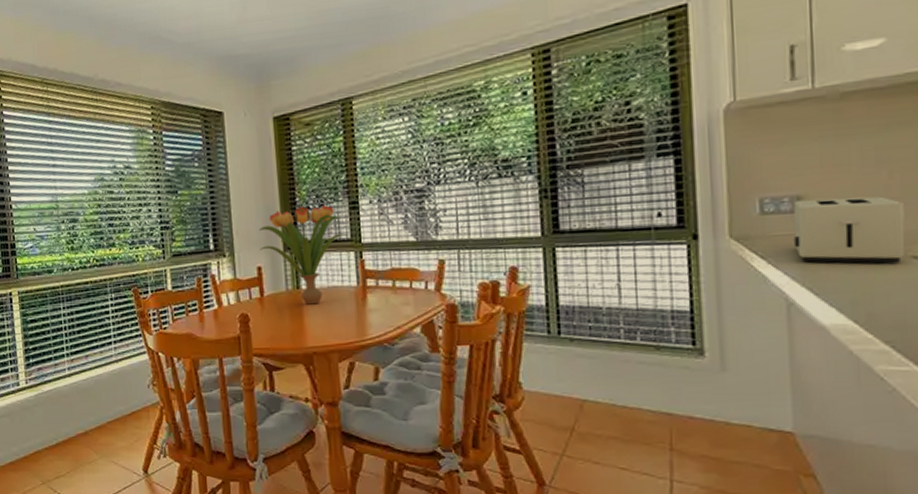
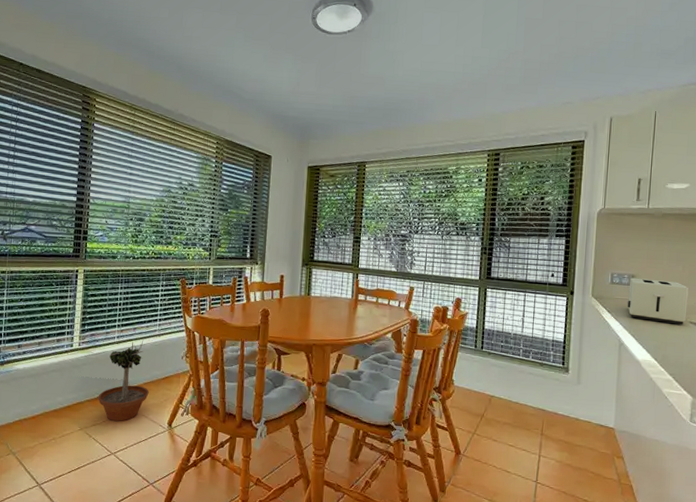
potted tree: none [56,368,115,472] -> present [98,339,149,422]
flower arrangement: present [259,204,348,305] -> none [284,234,350,309]

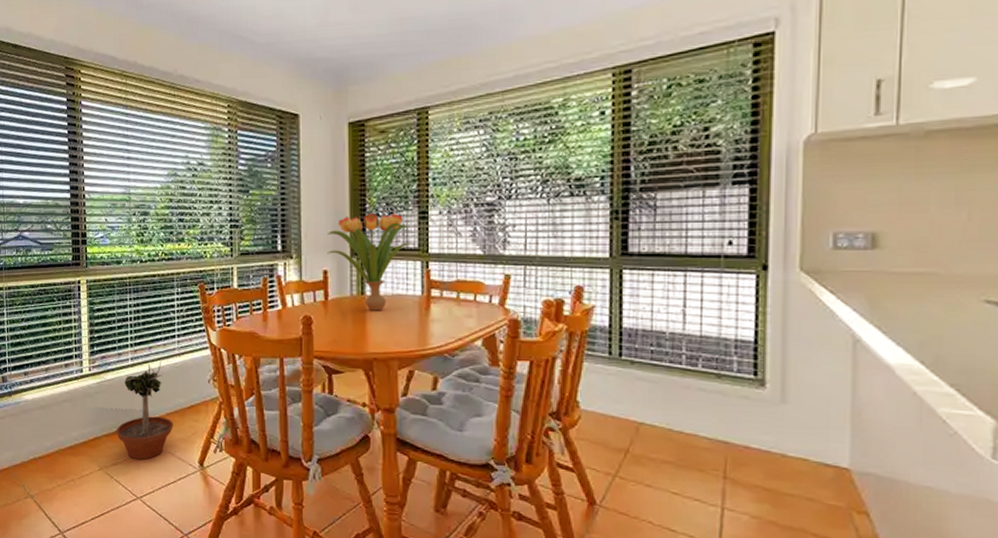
flower arrangement: none [284,234,350,309] -> present [327,212,415,311]
toaster: present [627,277,689,325] -> none [864,237,983,306]

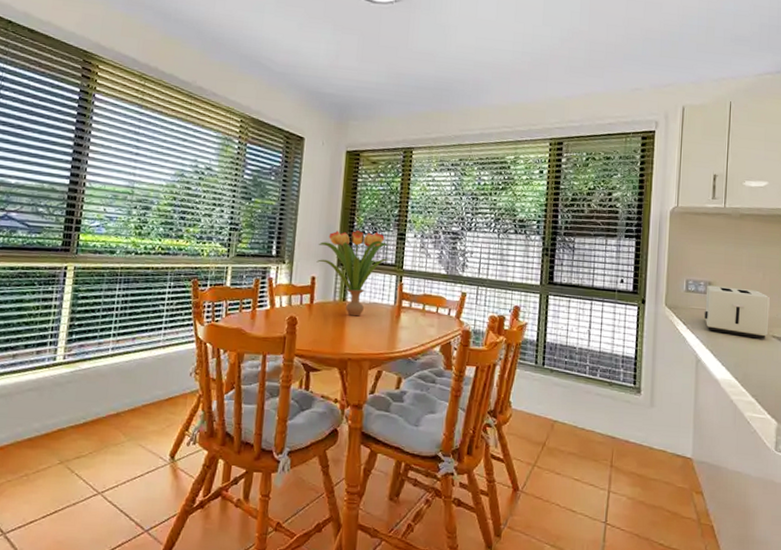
potted tree: present [116,360,173,461] -> none [84,352,148,454]
toaster: none [864,237,983,306] -> present [704,285,771,339]

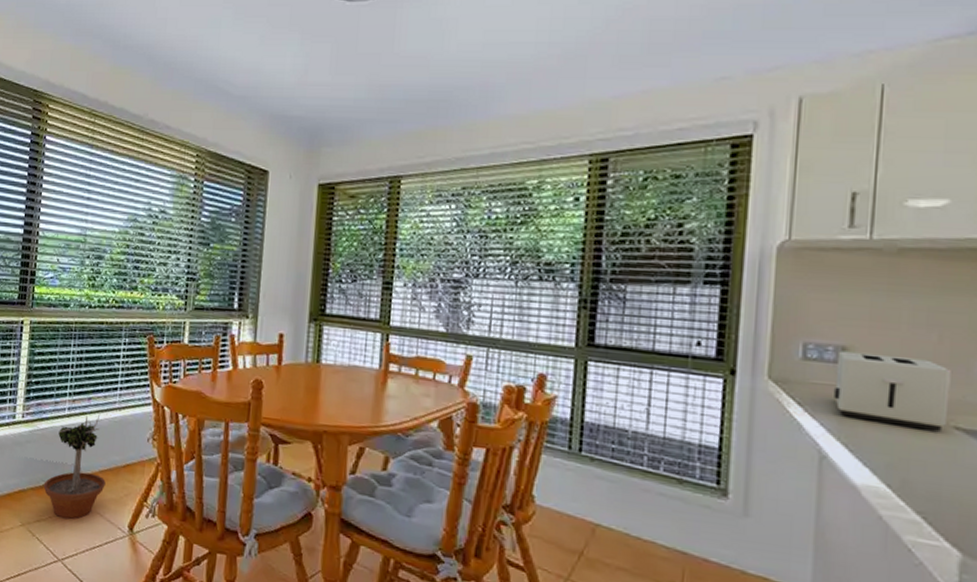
potted tree: none [84,352,148,454] -> present [43,413,106,519]
flower arrangement: present [316,230,393,316] -> none [284,278,377,382]

